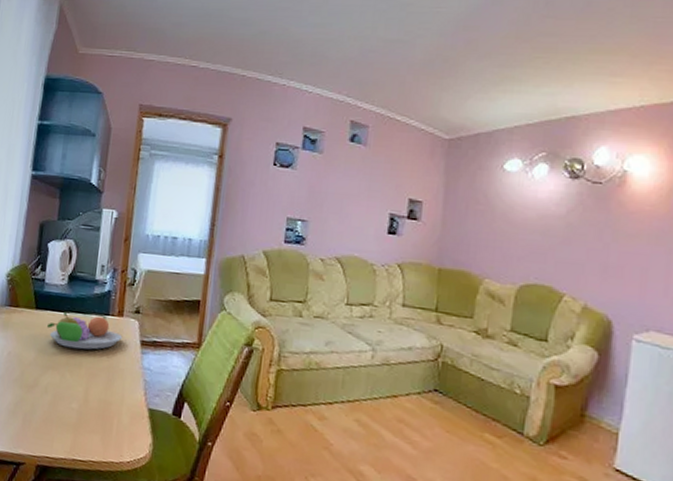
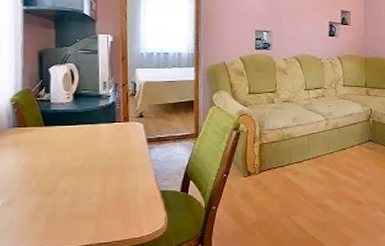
fruit bowl: present [47,311,123,350] -> none [58,124,130,154]

